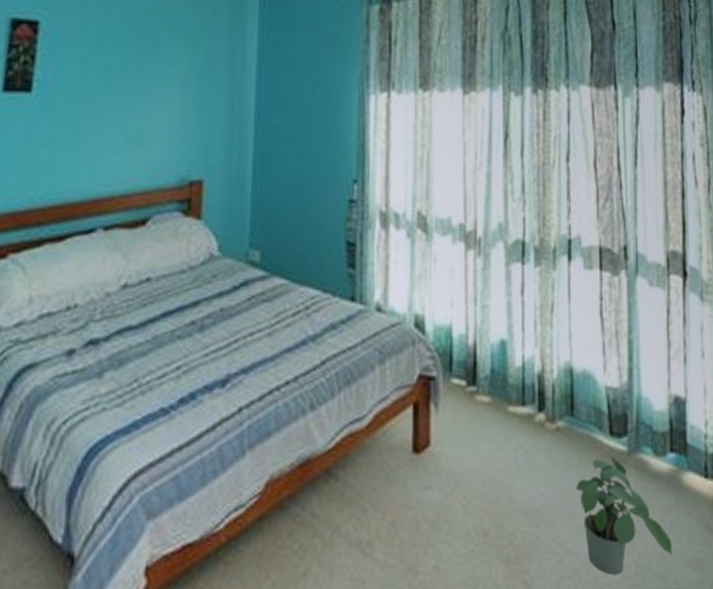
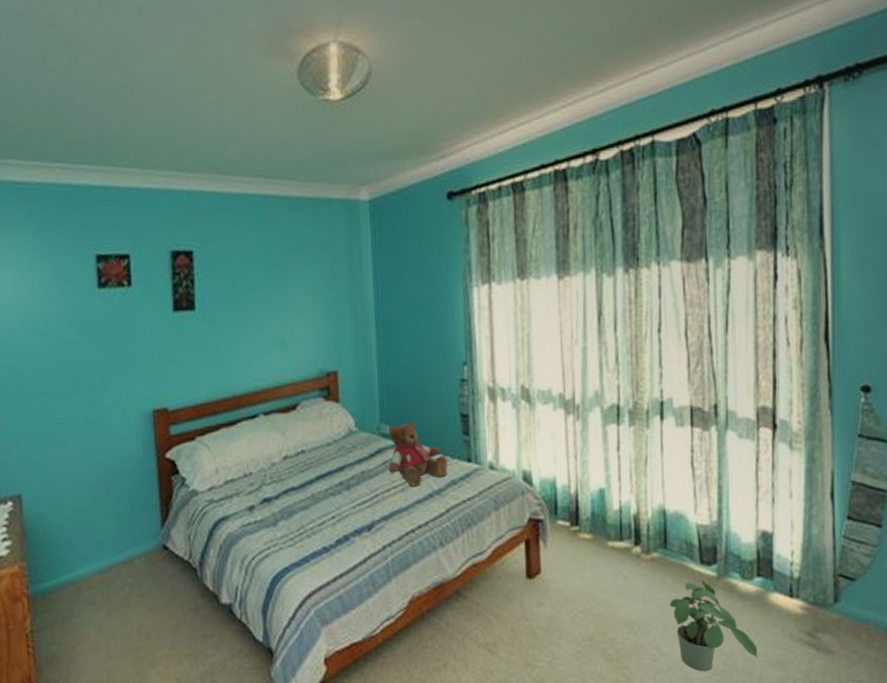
teddy bear: none [254,246,327,330] -> present [388,420,448,487]

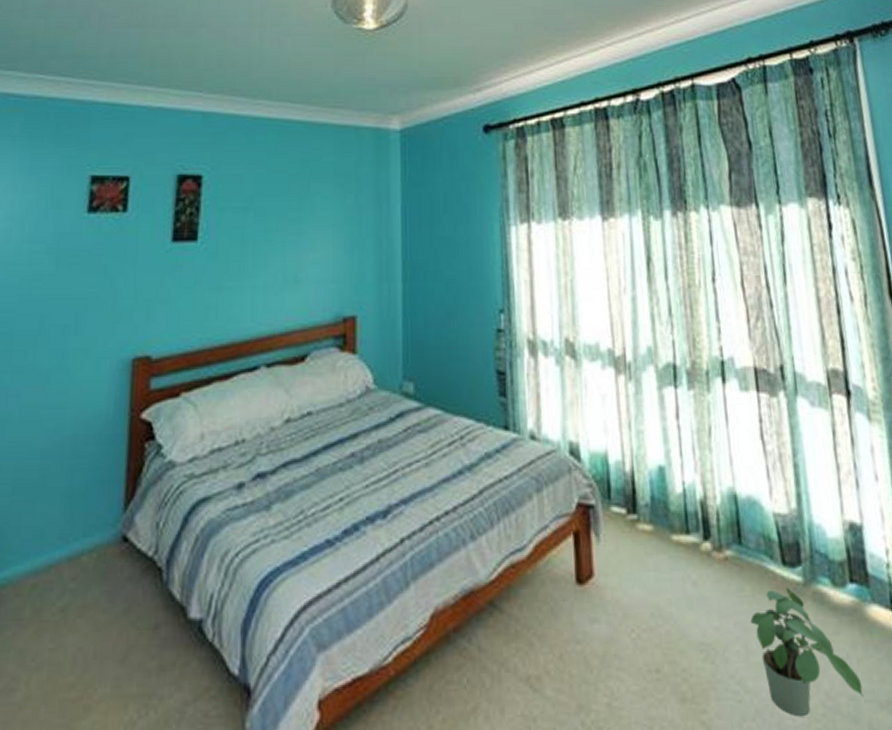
teddy bear: present [388,420,448,487] -> none [410,377,481,460]

